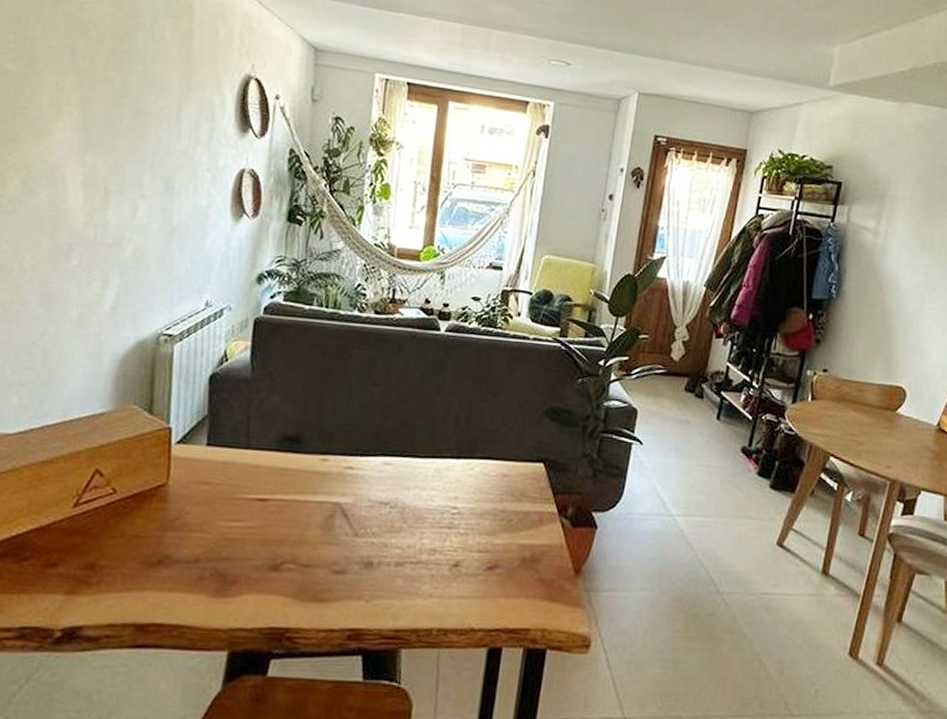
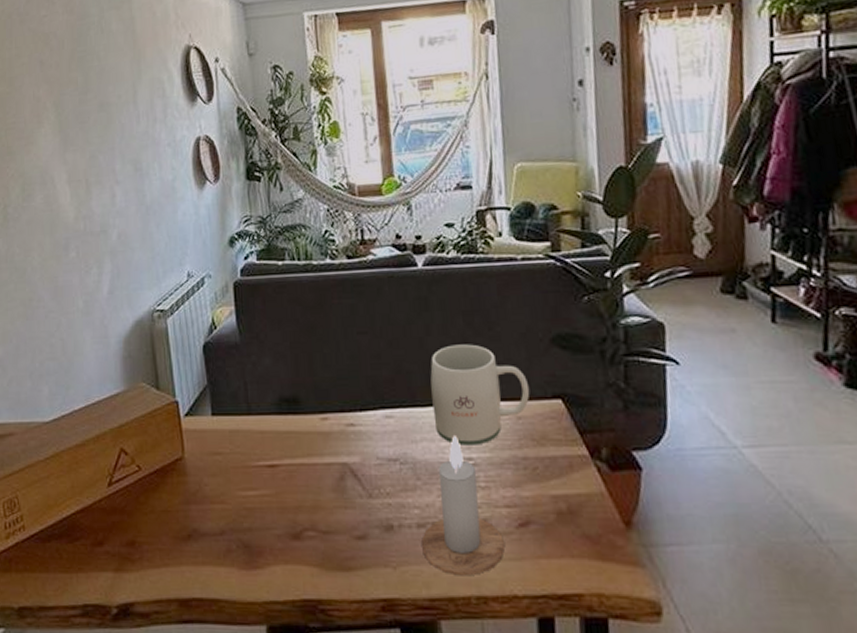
candle: none [396,485,472,611] -> present [421,434,506,576]
mug: none [429,405,519,497] -> present [430,344,530,445]

